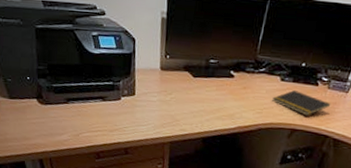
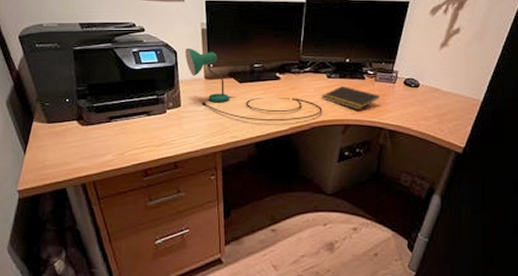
desk lamp: none [143,36,272,120] -> present [185,47,323,122]

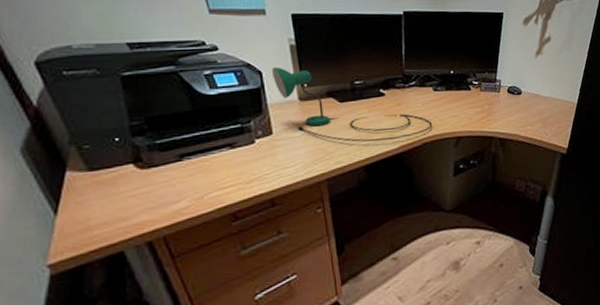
notepad: present [321,86,381,110] -> none [430,98,488,122]

